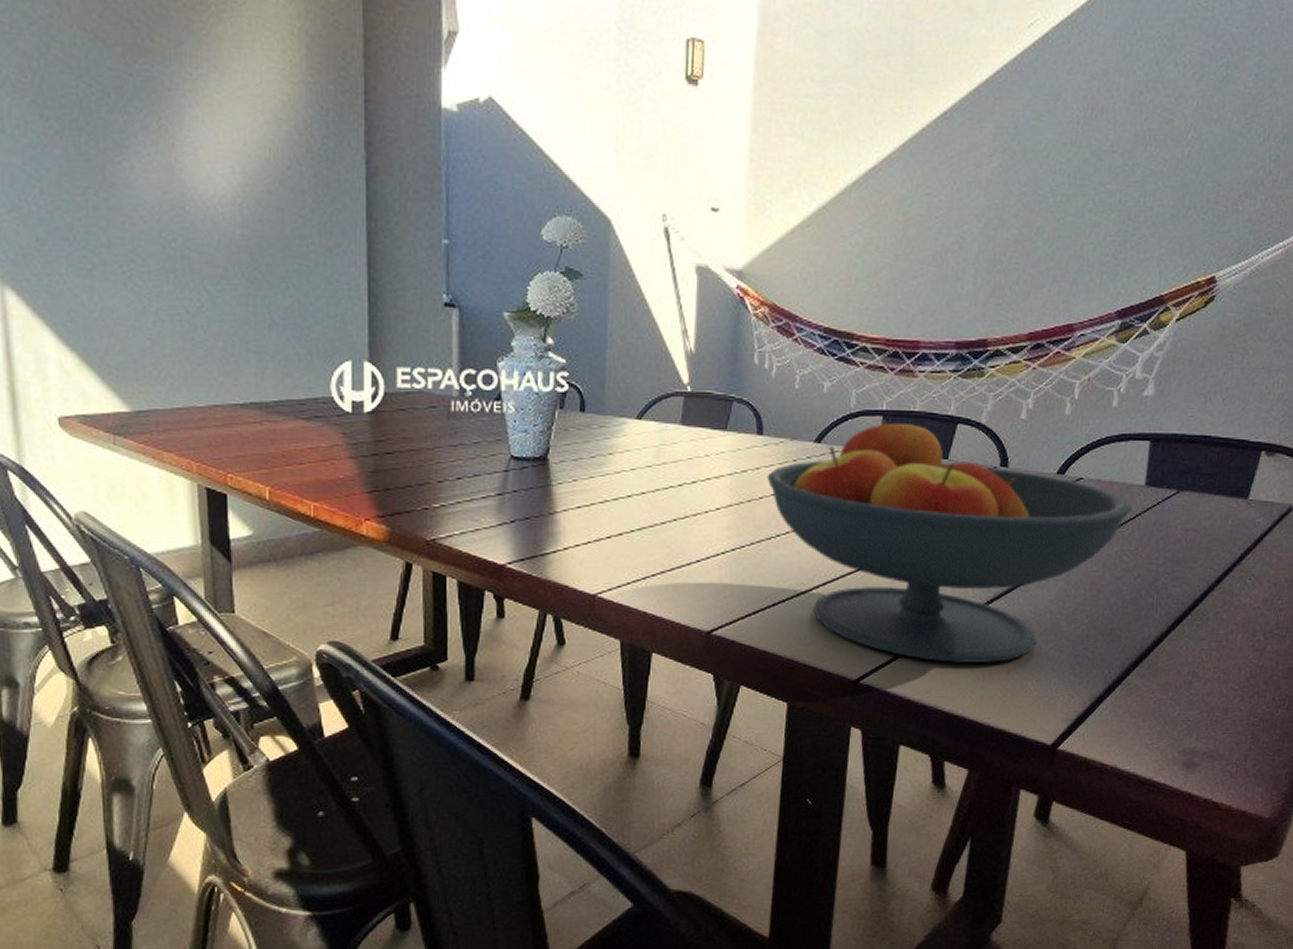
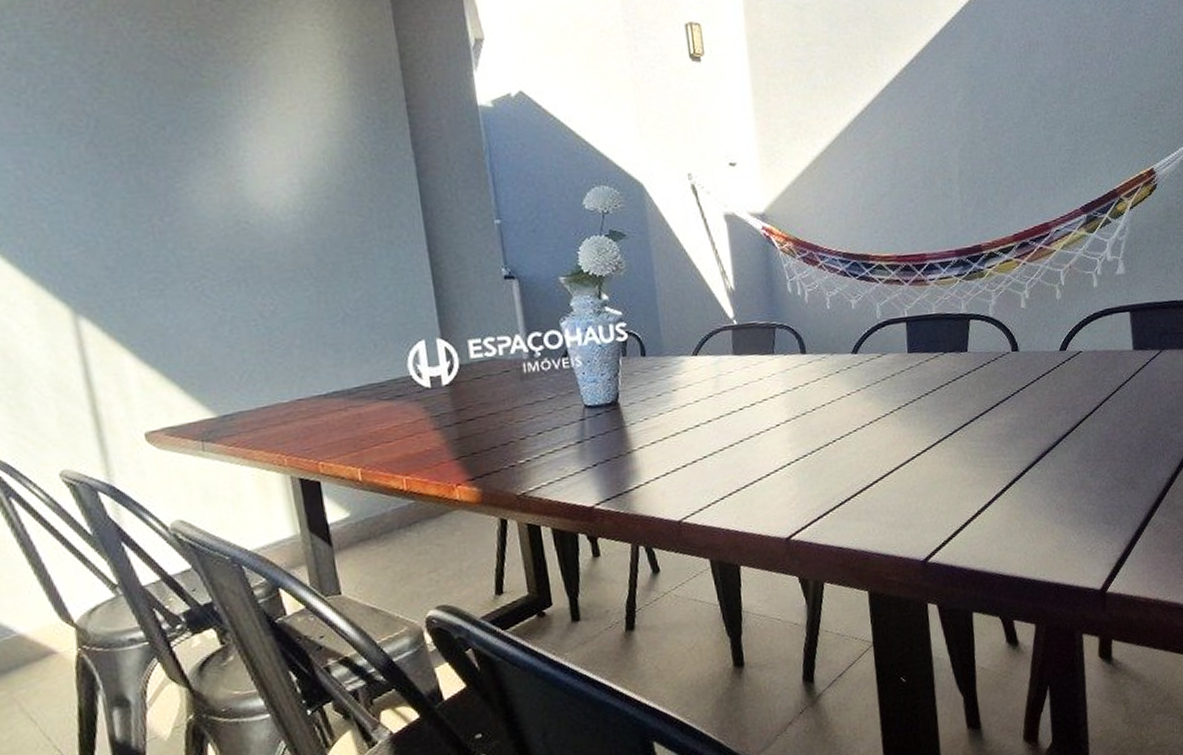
fruit bowl: present [766,418,1132,663] -> none [815,324,1127,532]

